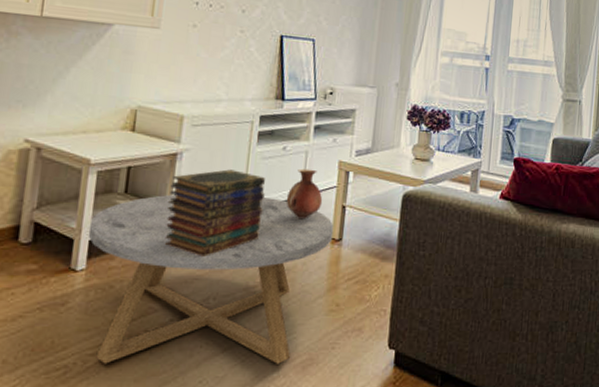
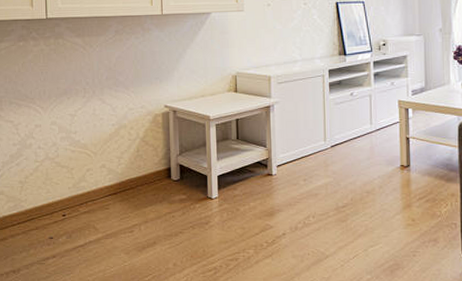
coffee table: present [88,194,334,364] -> none [216,135,402,268]
book stack: present [165,169,265,257] -> none [269,115,342,184]
vase: present [286,168,323,220] -> none [358,109,389,151]

